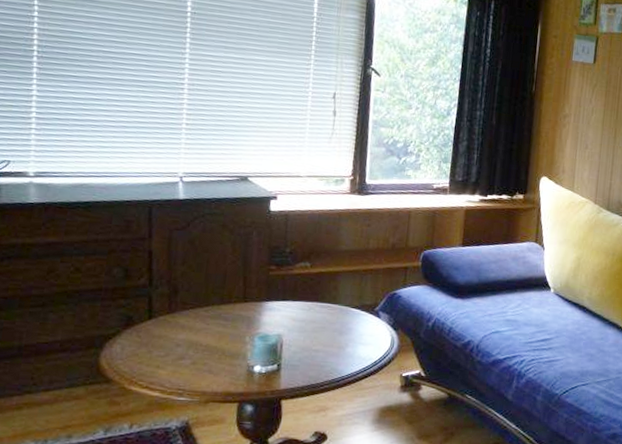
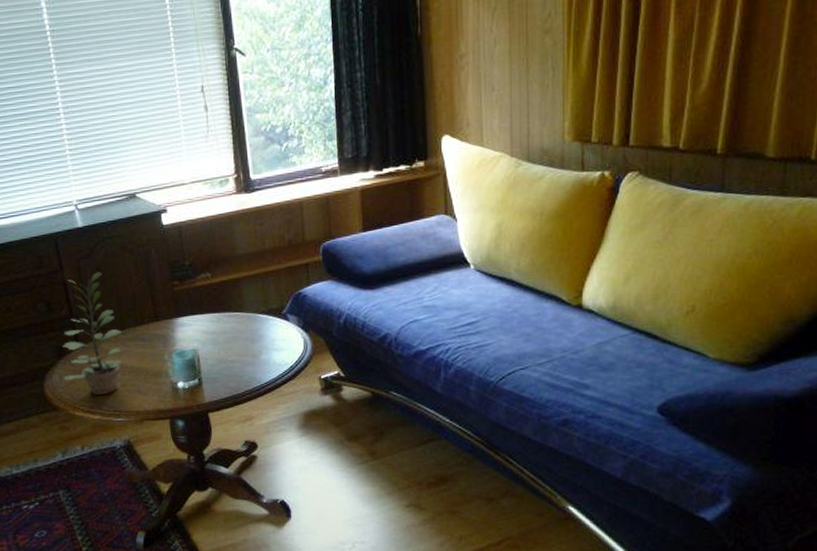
plant: none [125,245,203,371] -> present [63,272,122,395]

